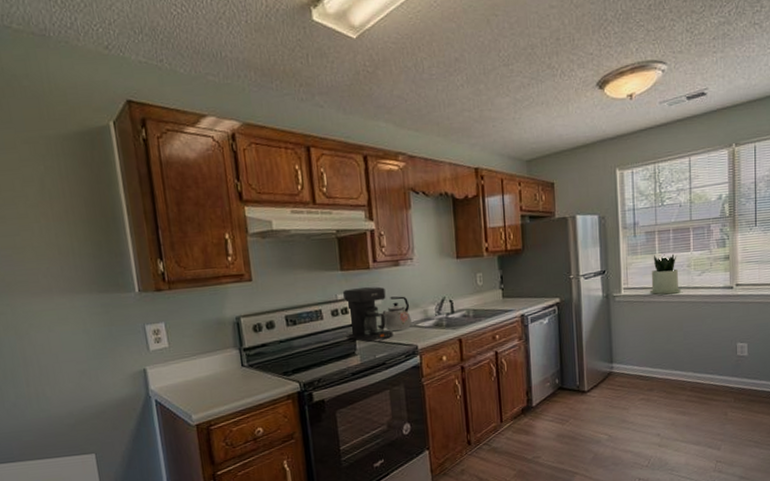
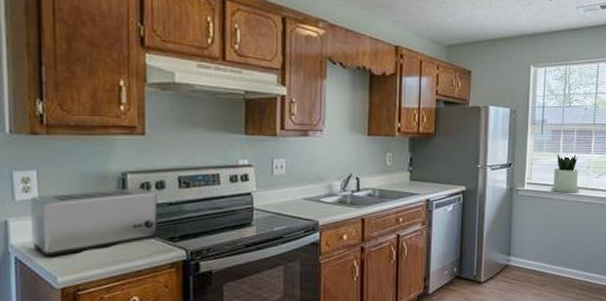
toaster: none [162,329,273,398] -> present [30,187,158,257]
coffee maker: present [342,286,393,342] -> none [242,154,294,213]
kettle: present [382,296,412,332] -> none [285,168,315,205]

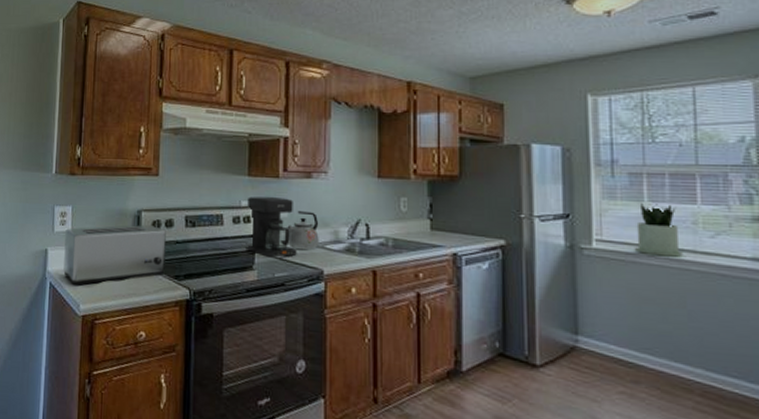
coffee maker: none [242,154,294,213] -> present [244,196,297,258]
kettle: none [285,168,315,205] -> present [287,211,319,251]

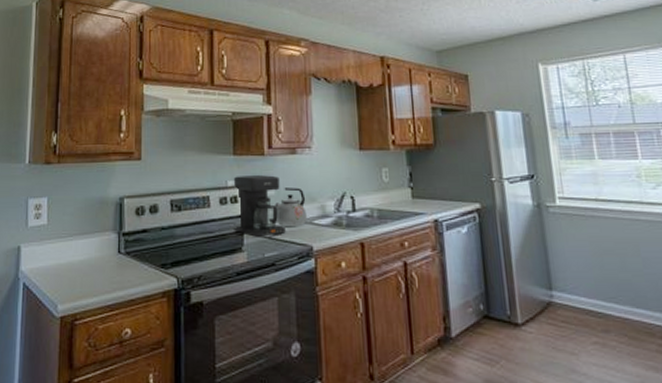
toaster: present [63,224,166,286] -> none [39,211,151,284]
planter: present [634,203,684,257] -> none [591,160,633,209]

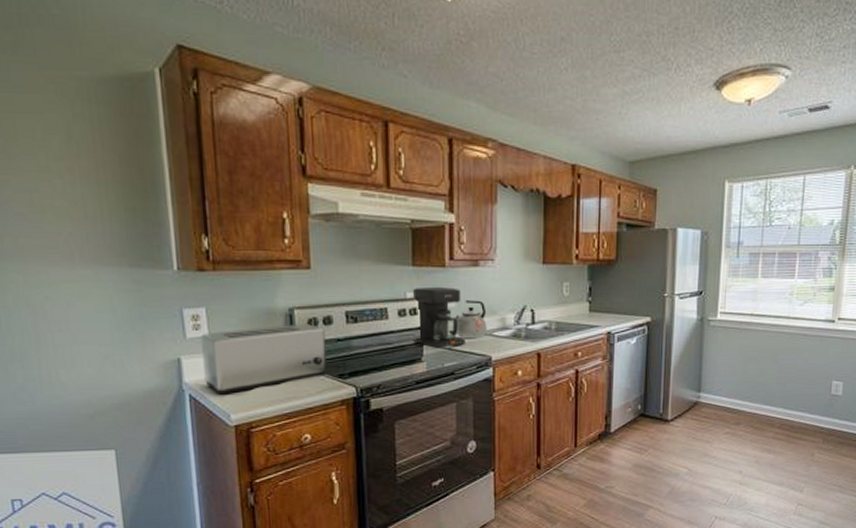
toaster: none [39,211,151,284] -> present [201,323,327,395]

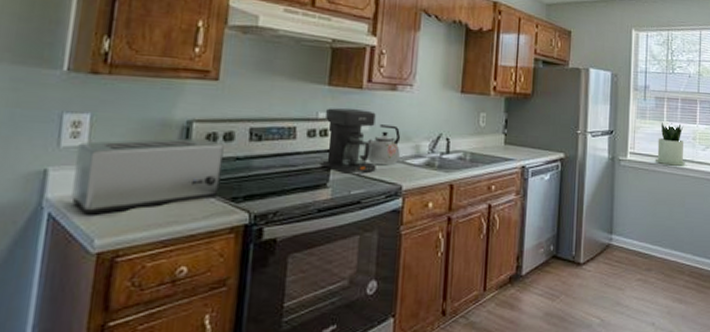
planter: none [747,279,781,323] -> present [655,122,686,166]

